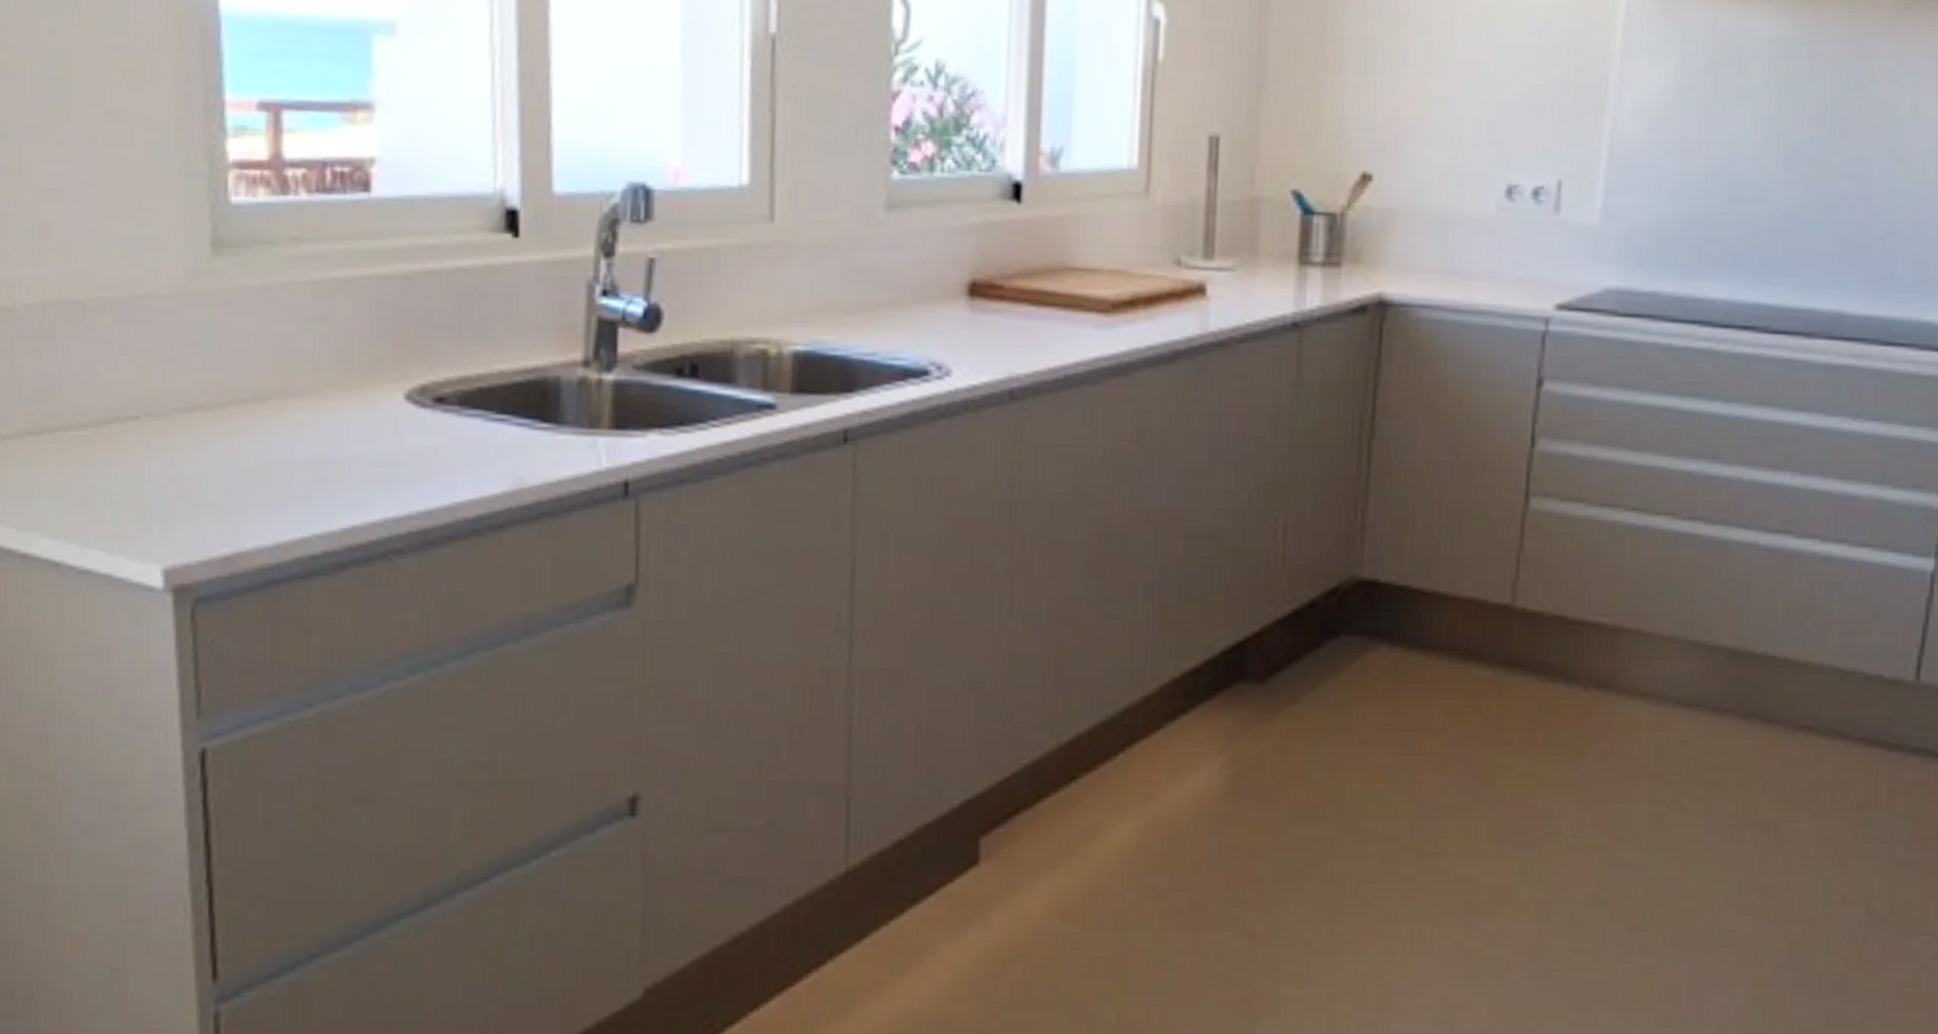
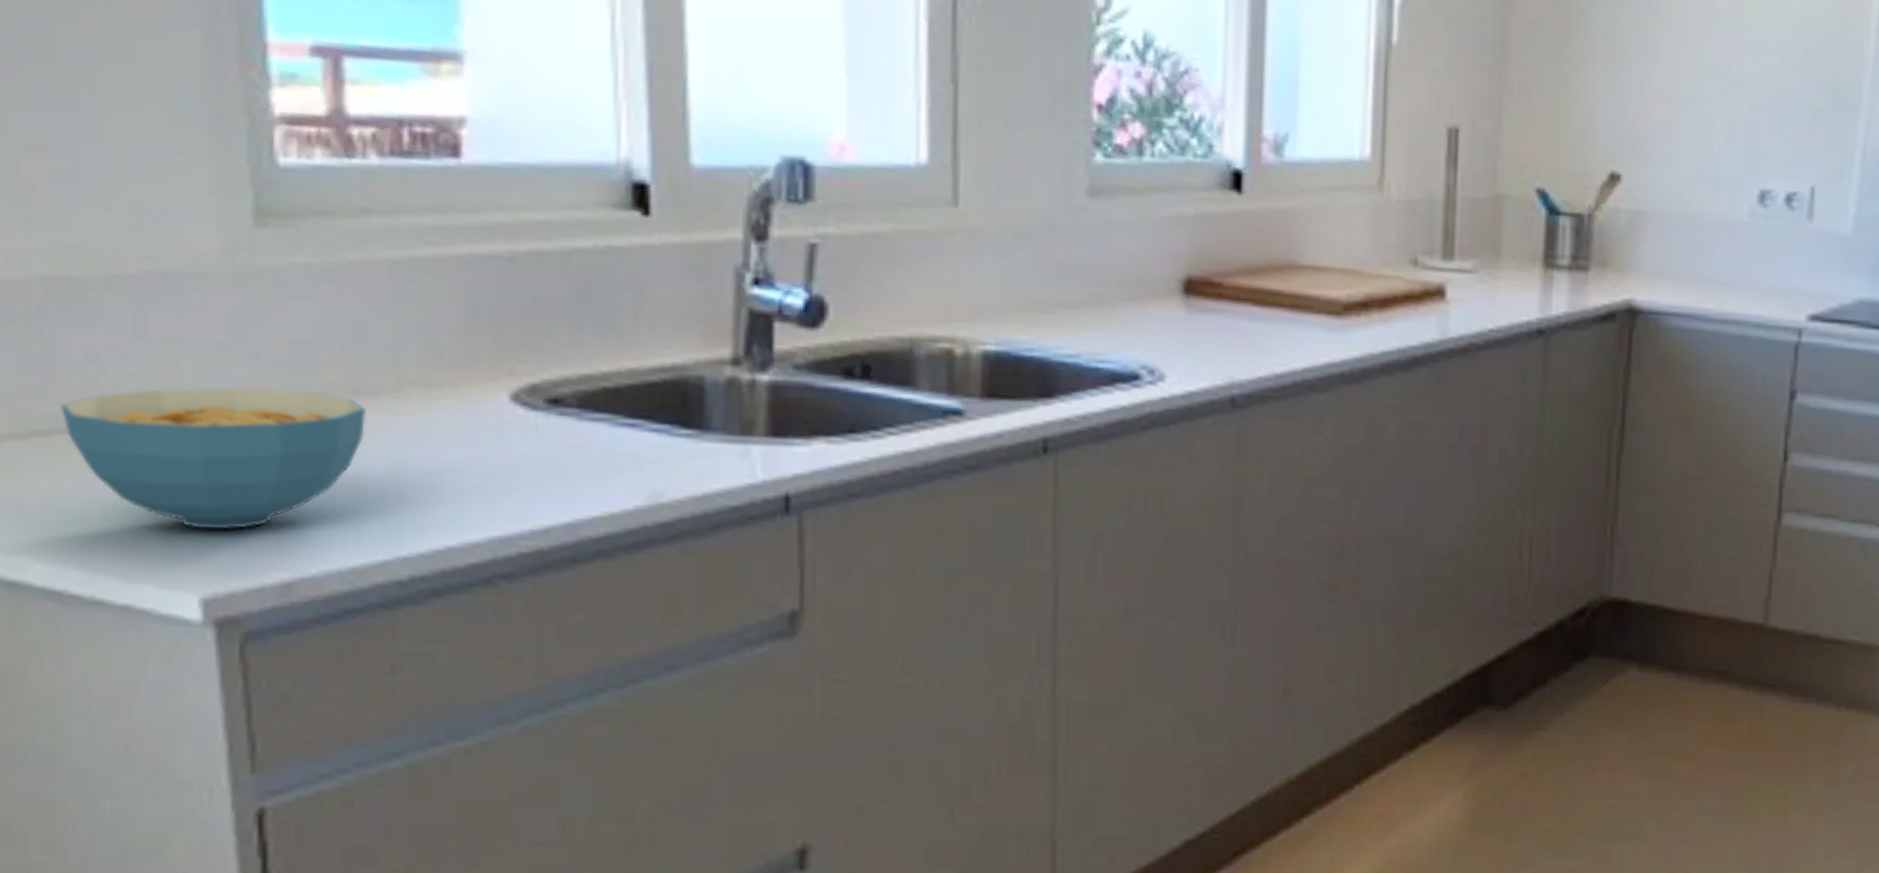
cereal bowl: none [63,391,292,511] -> present [60,387,366,530]

